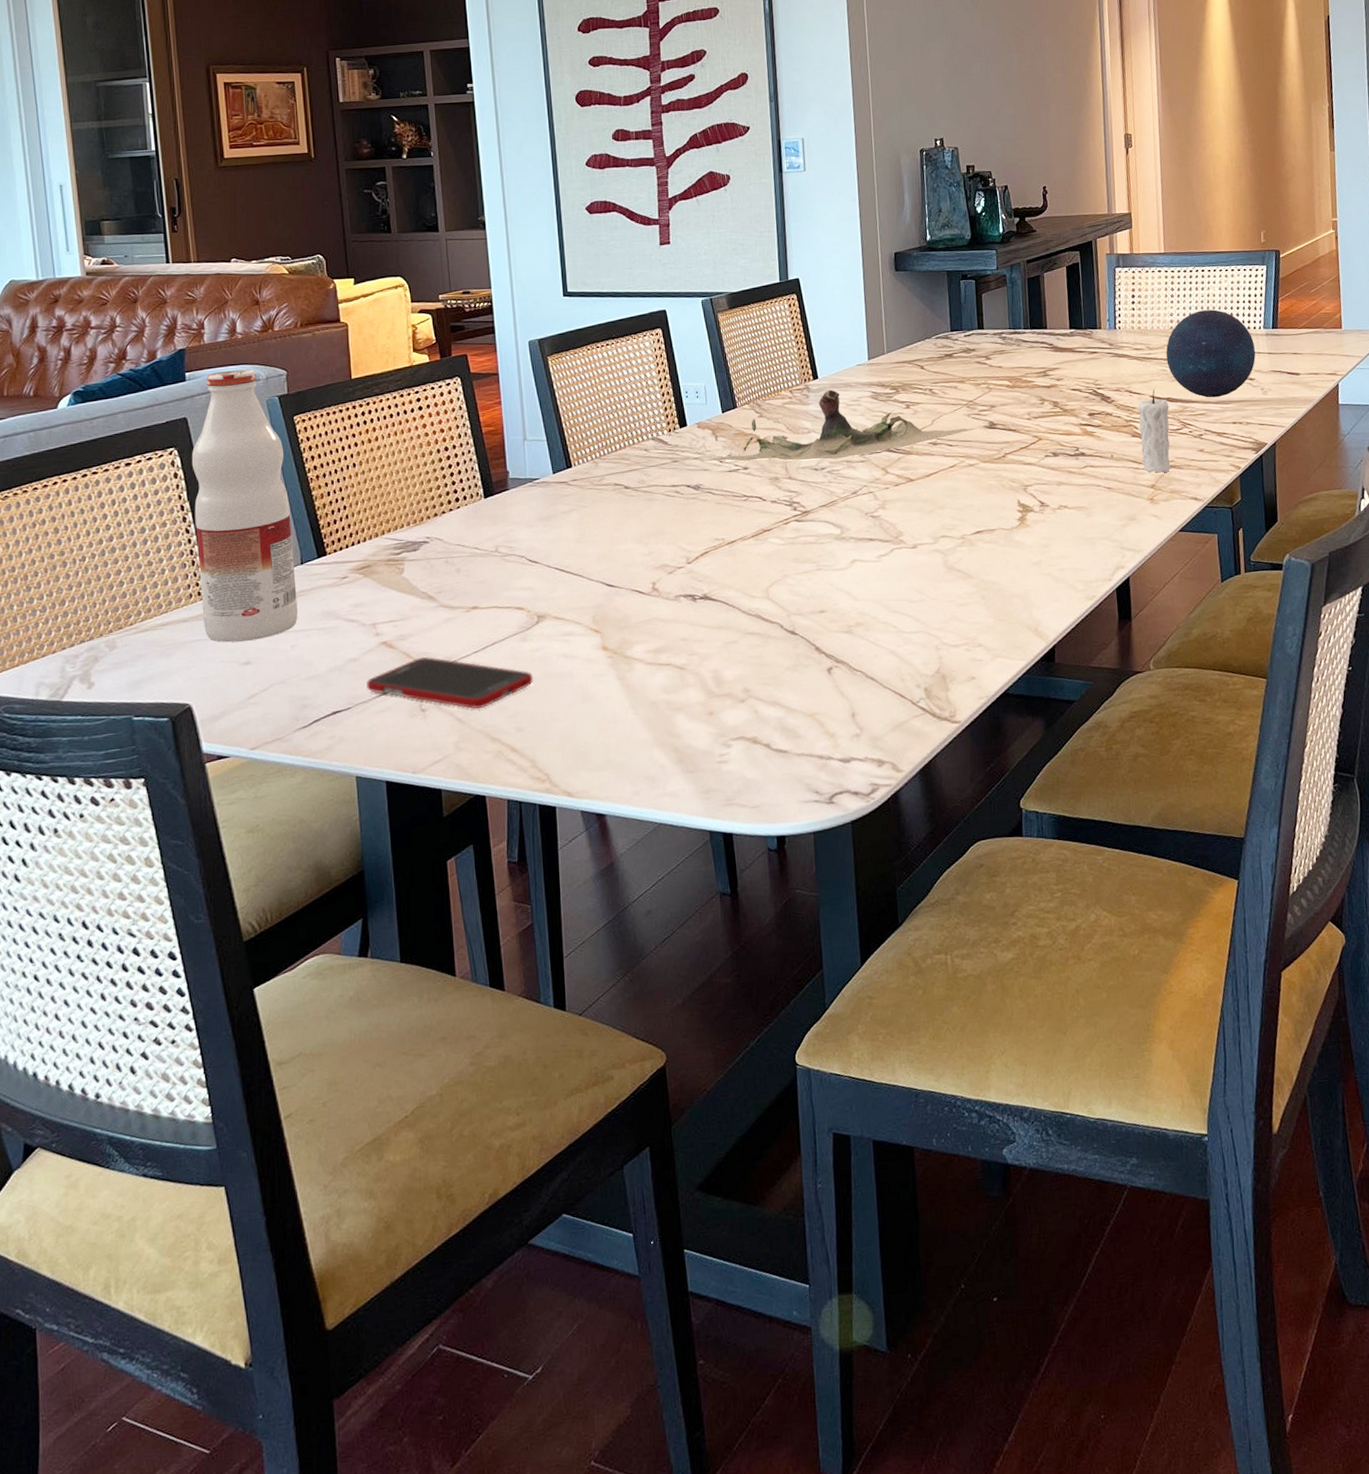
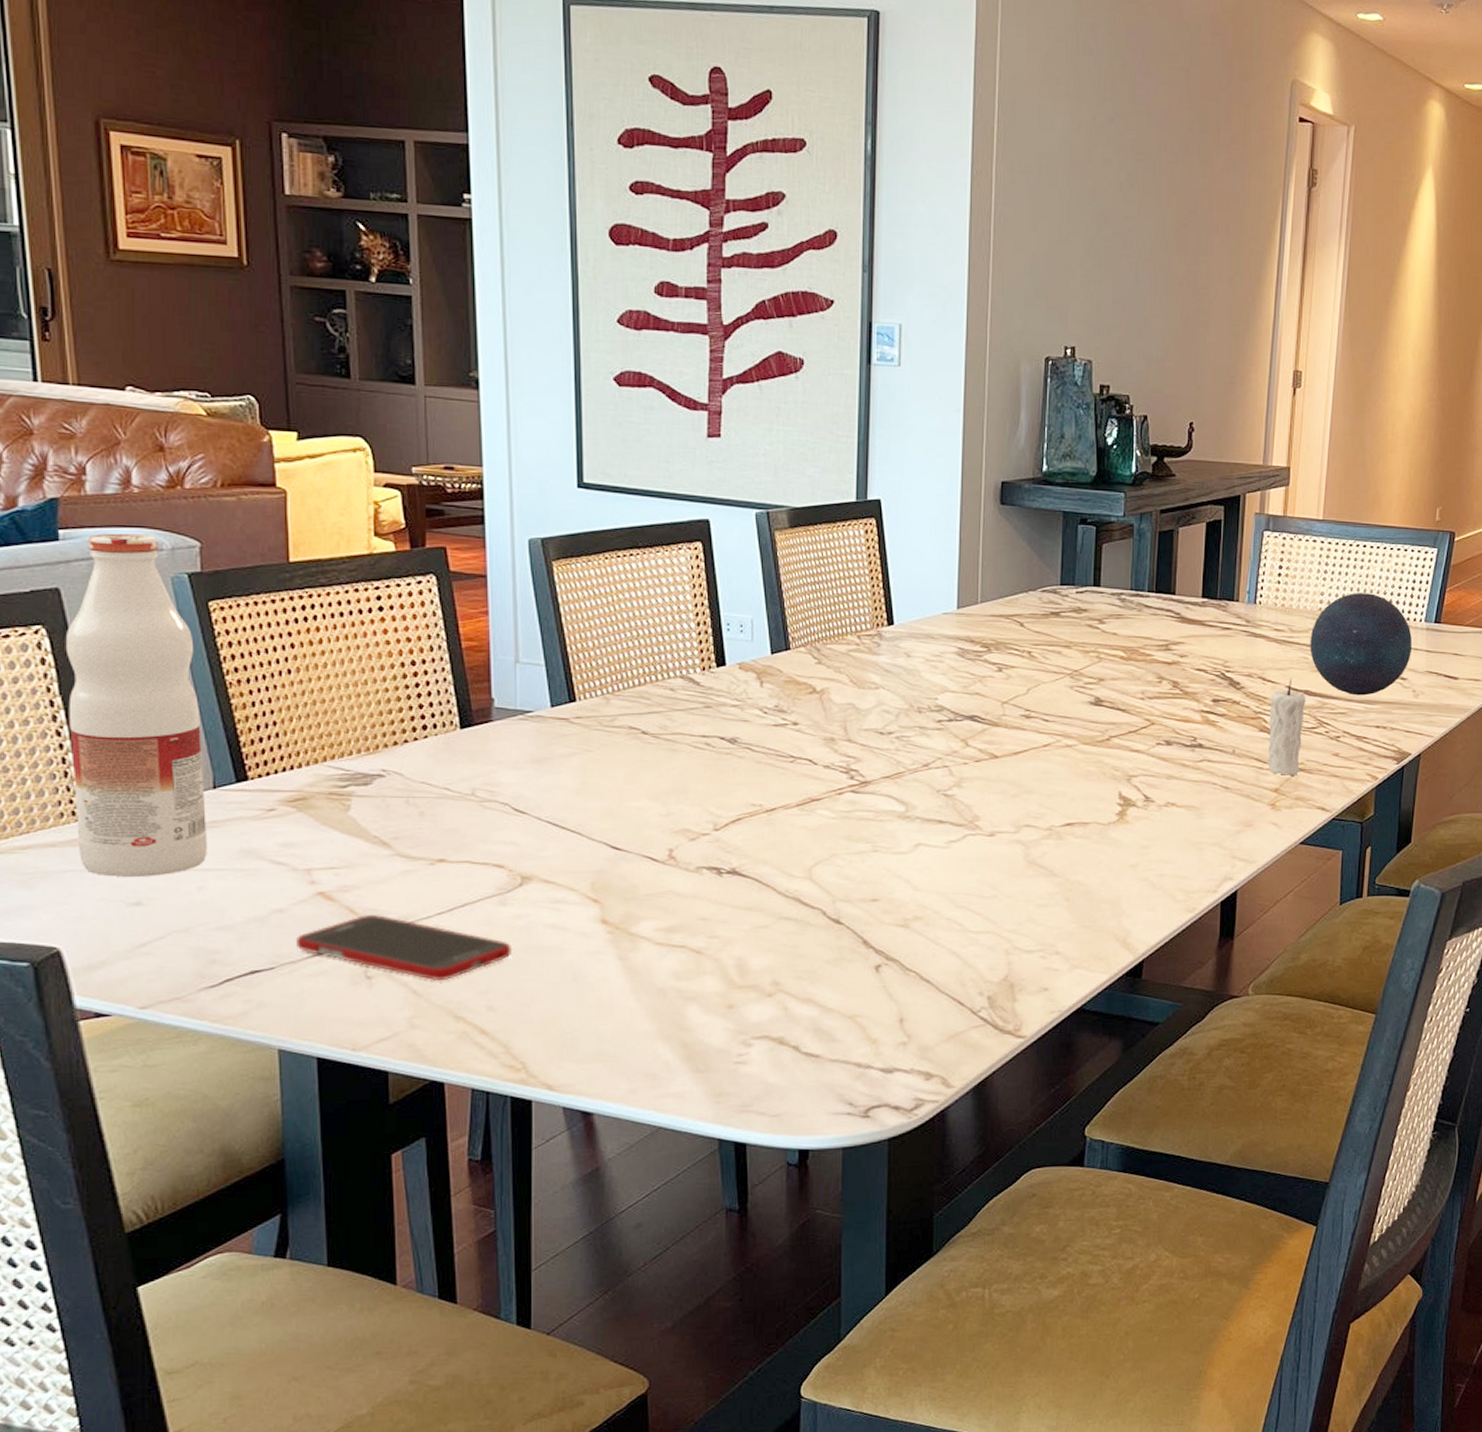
plant: present [705,389,977,462] -> none [746,639,1080,723]

